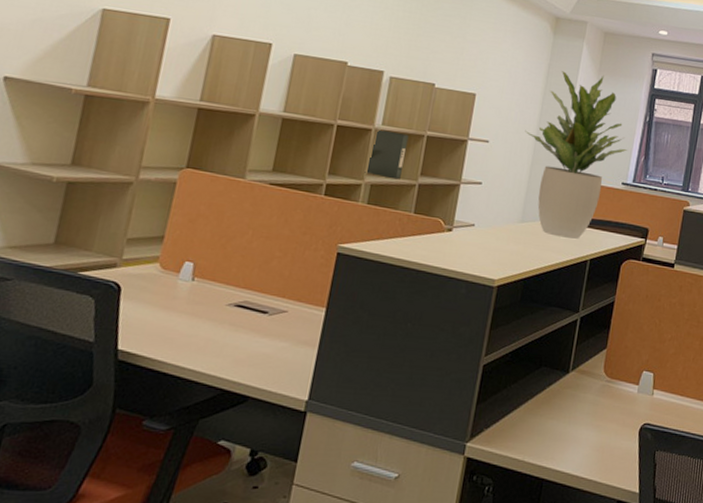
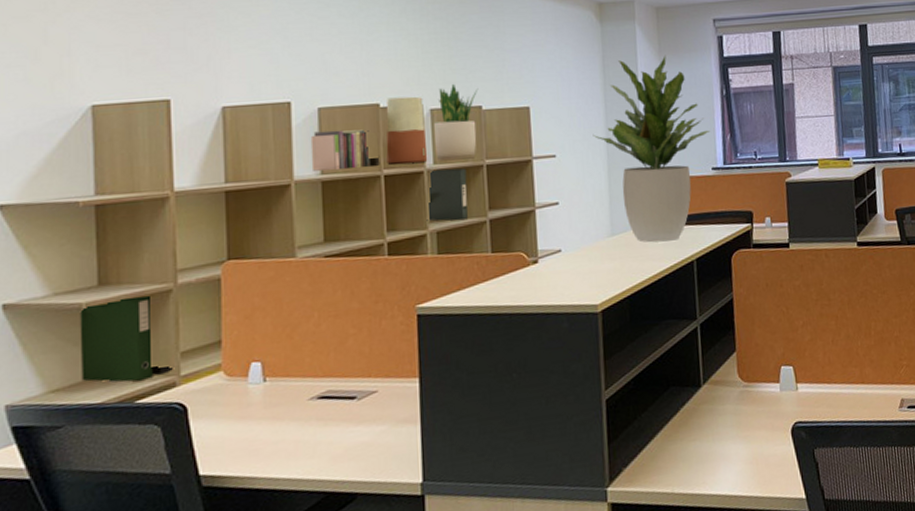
binder: none [37,181,117,257] -> present [80,296,173,382]
books: none [276,74,338,117] -> present [310,129,380,171]
vase: none [342,59,386,122] -> present [386,96,428,166]
planter: none [385,58,436,128] -> present [434,83,479,162]

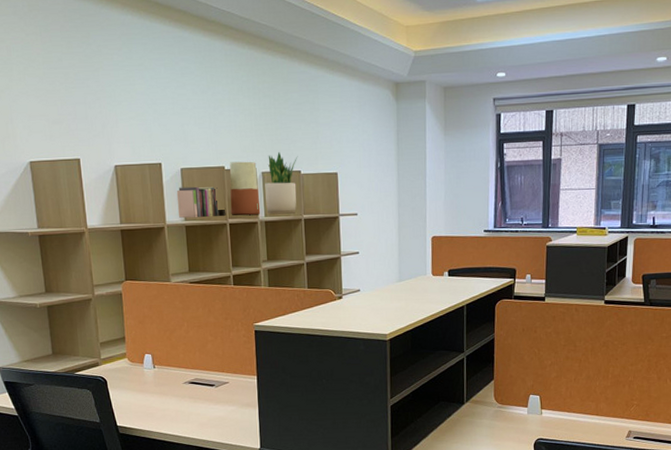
binder: present [80,296,173,382] -> none [36,302,96,360]
binder: present [426,168,469,221] -> none [260,220,291,262]
potted plant: present [593,55,711,243] -> none [387,130,485,289]

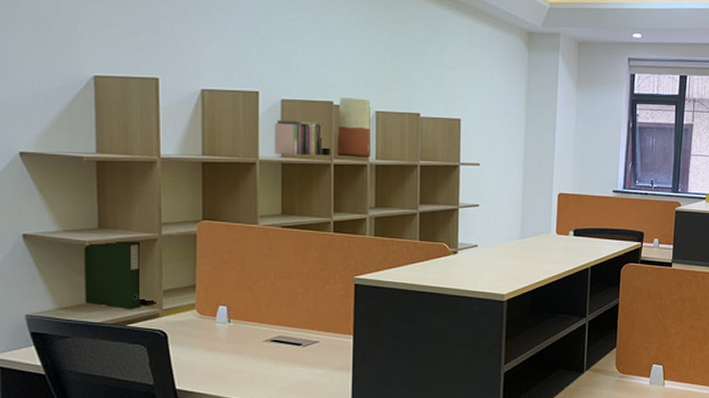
binder: none [36,302,96,360] -> present [83,242,157,310]
planter: present [265,151,298,215] -> none [378,91,418,159]

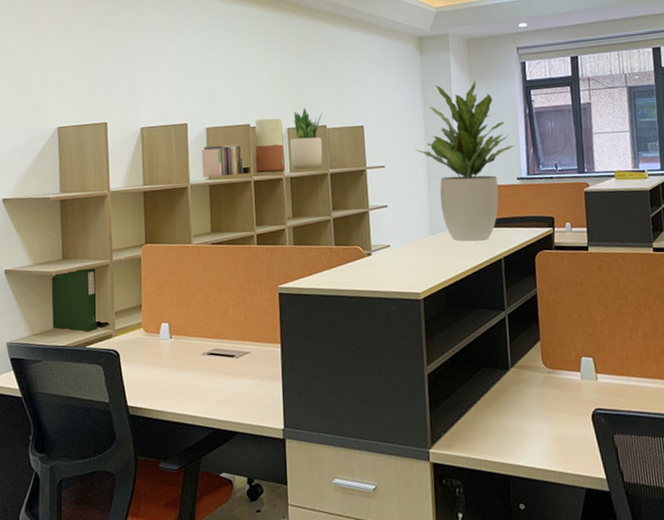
planter: none [378,91,418,159] -> present [290,107,324,170]
potted plant: none [513,86,615,249] -> present [415,80,516,242]

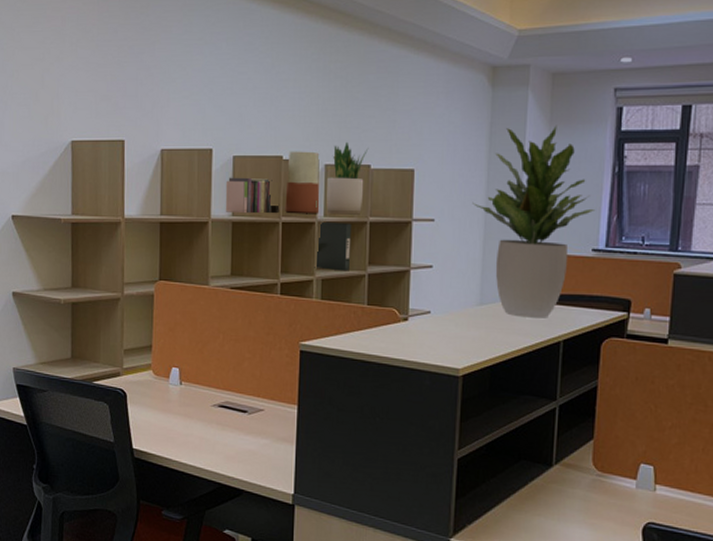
binder: present [51,269,110,332] -> none [59,301,118,368]
binder: none [285,176,317,219] -> present [314,221,352,272]

